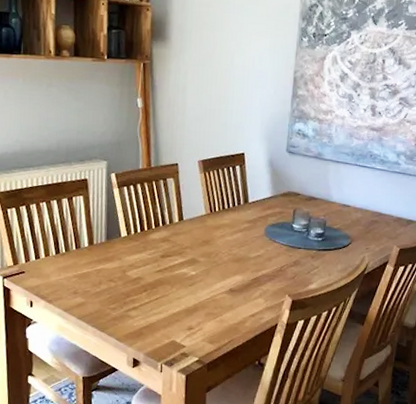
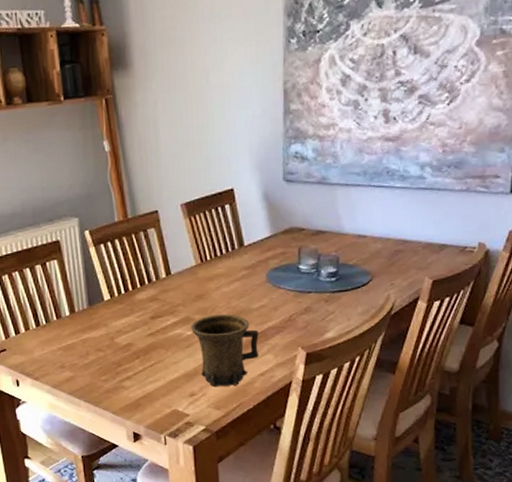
mug: none [195,259,254,324] -> present [191,314,259,386]

